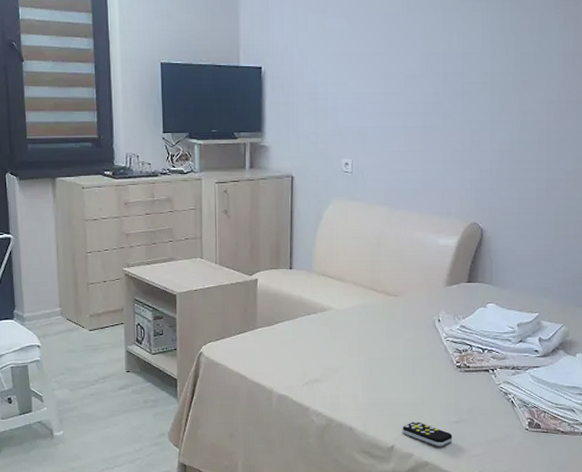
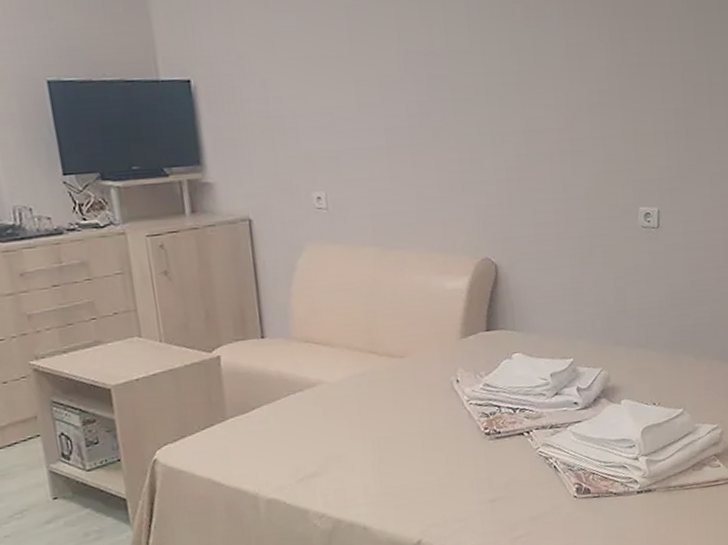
remote control: present [402,420,453,447] -> none [428,506,491,534]

